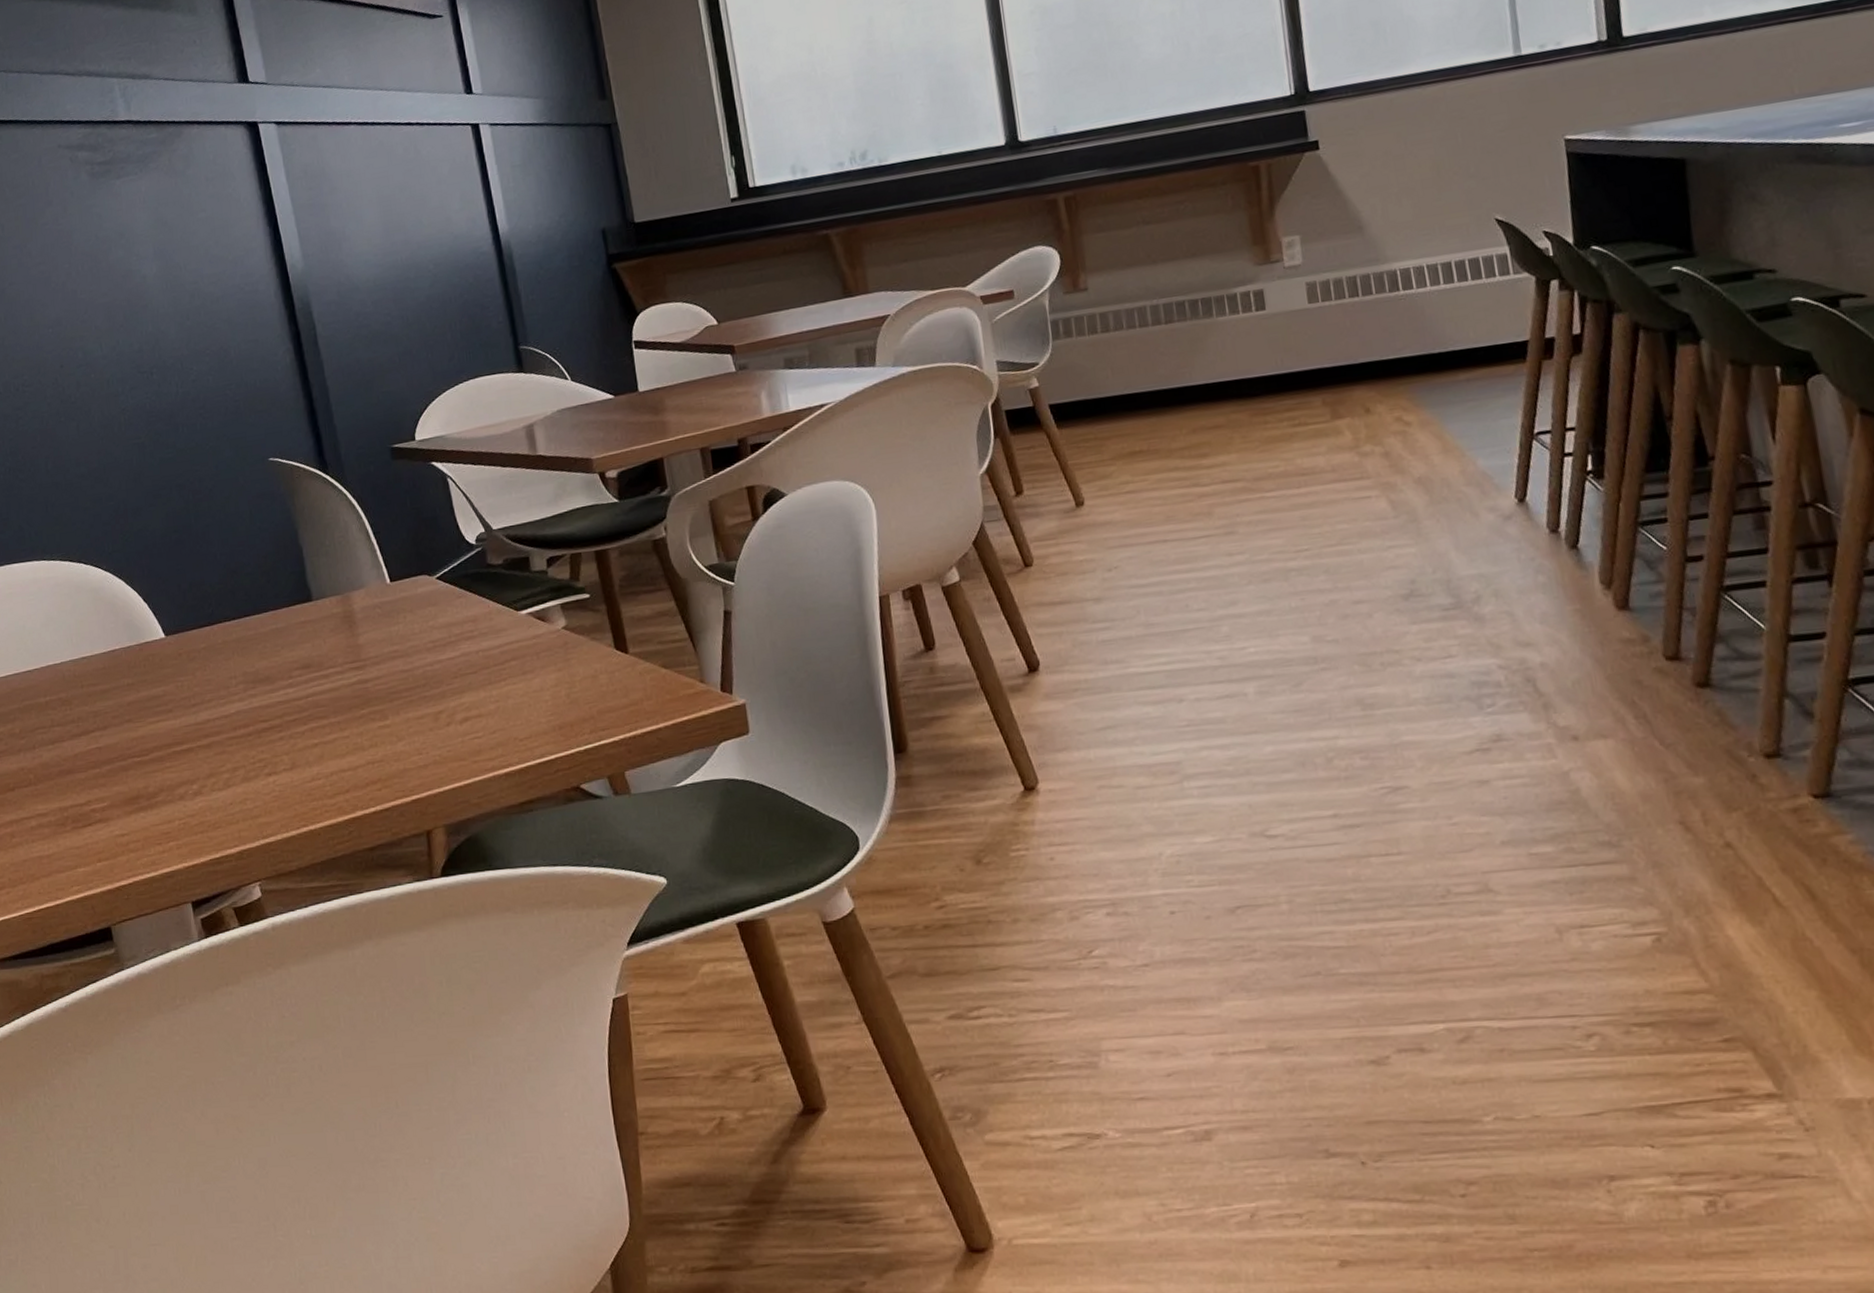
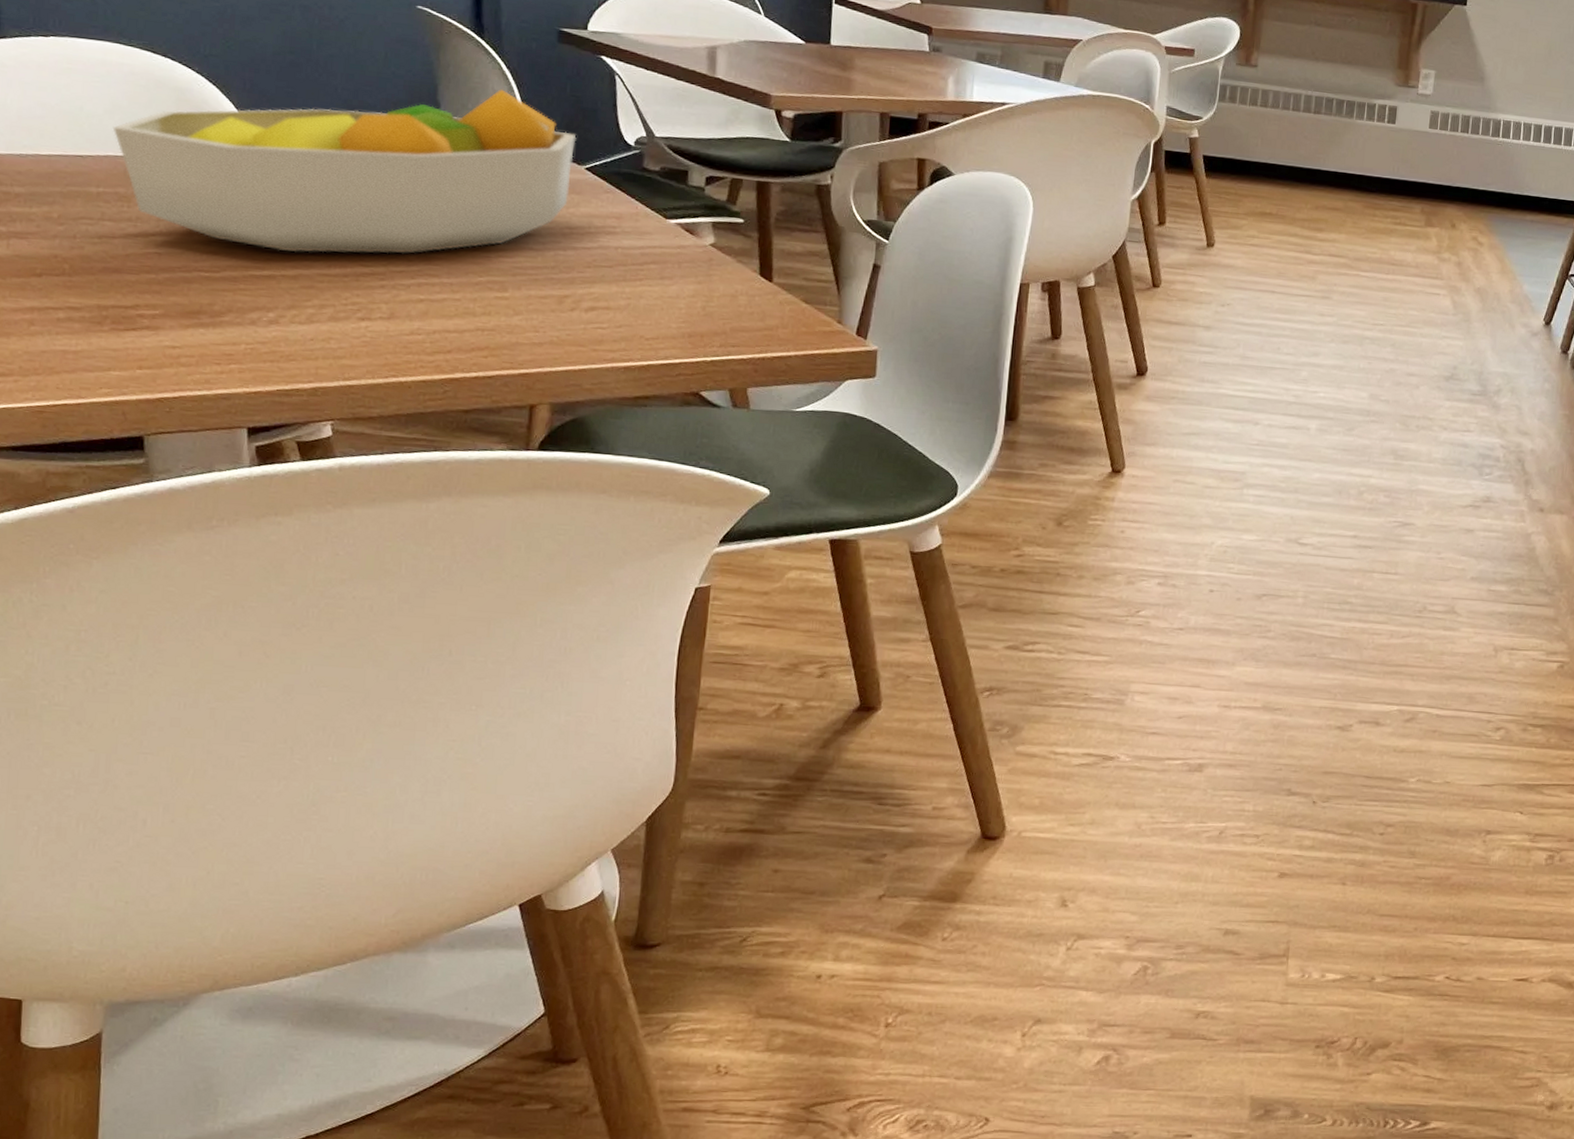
fruit bowl: none [49,519,426,724] -> present [112,89,577,254]

